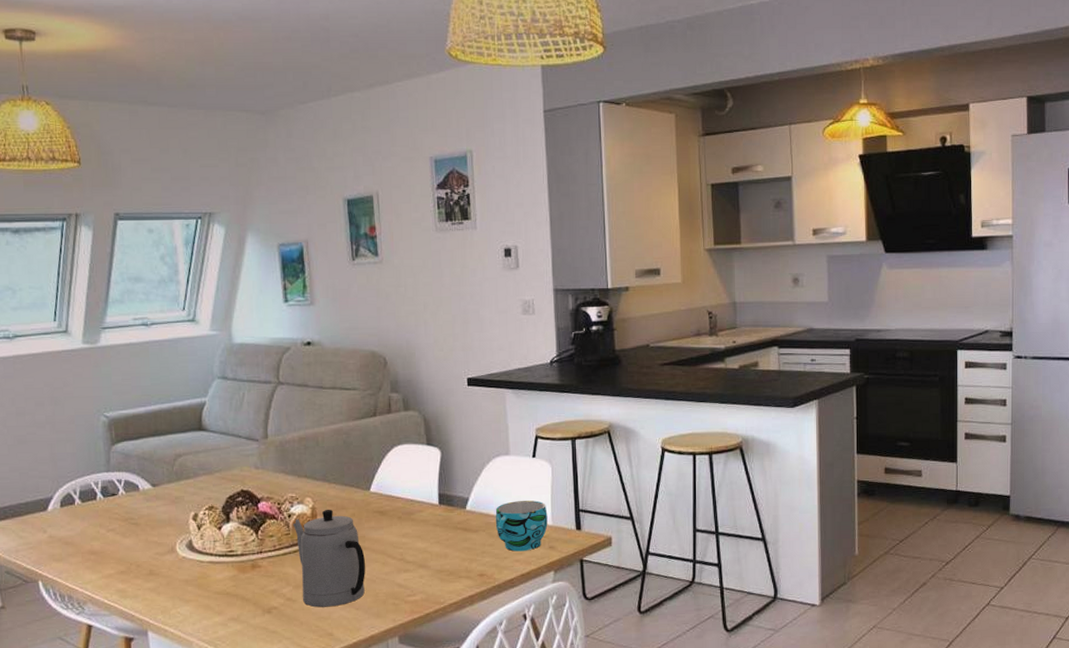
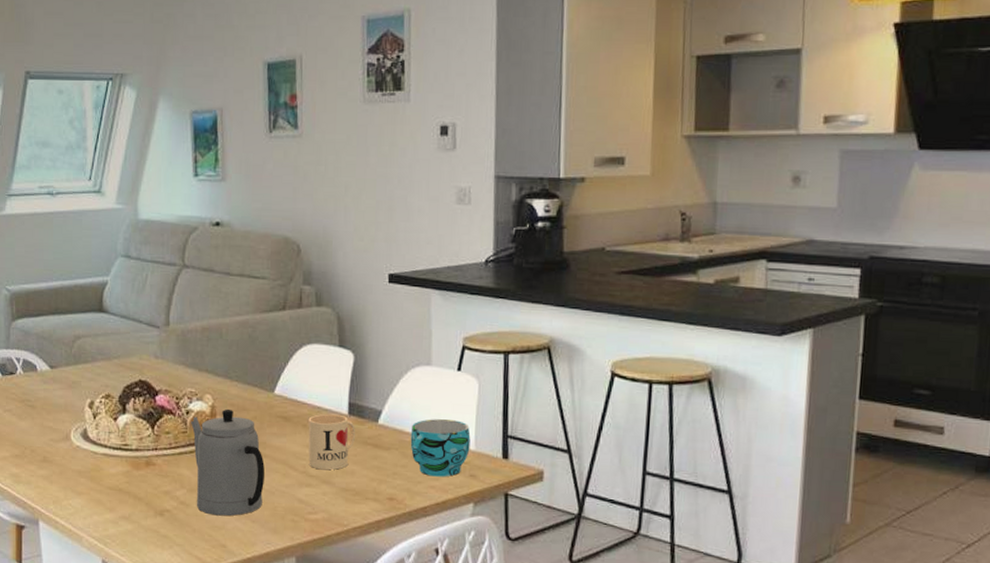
mug: none [403,505,446,556] -> present [308,413,355,470]

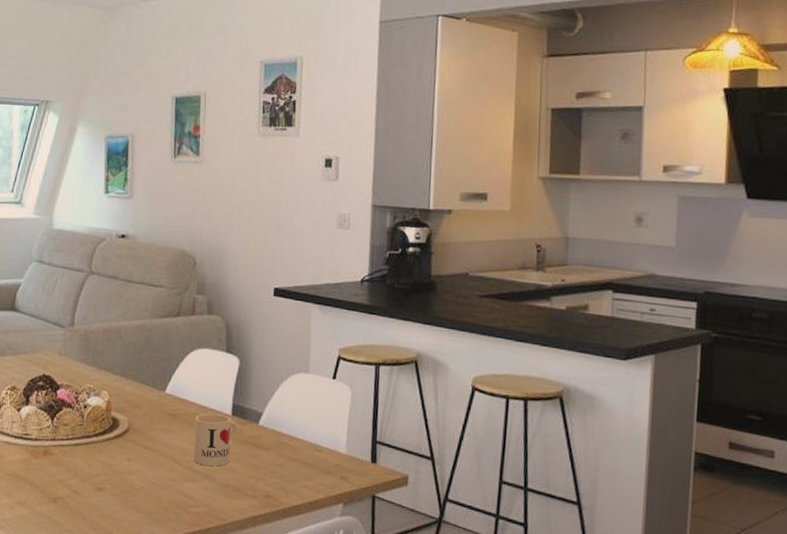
teapot: present [190,408,265,517] -> none [87,404,153,506]
cup: present [410,419,471,477] -> none [287,422,343,478]

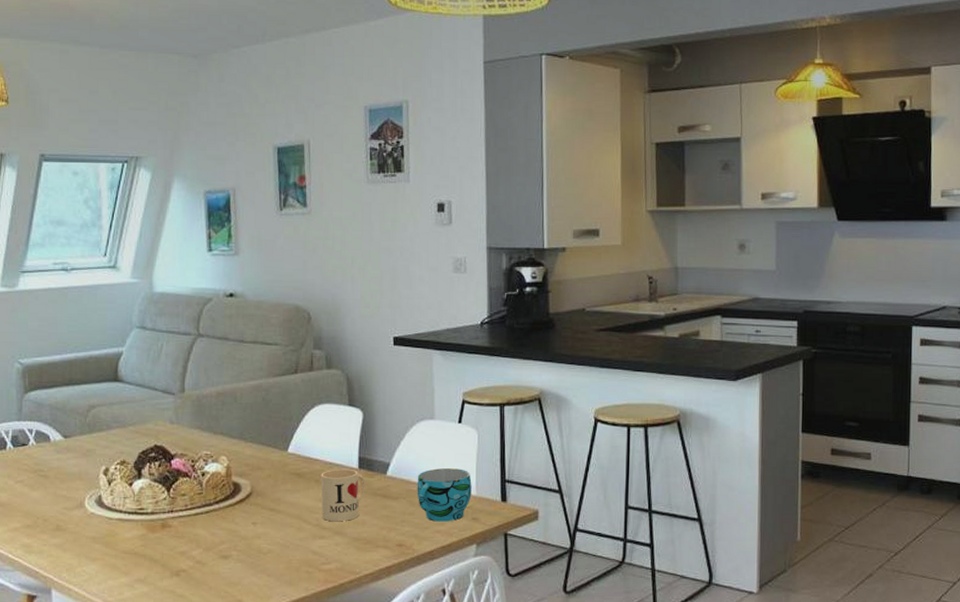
cup: none [287,422,343,478] -> present [417,468,472,522]

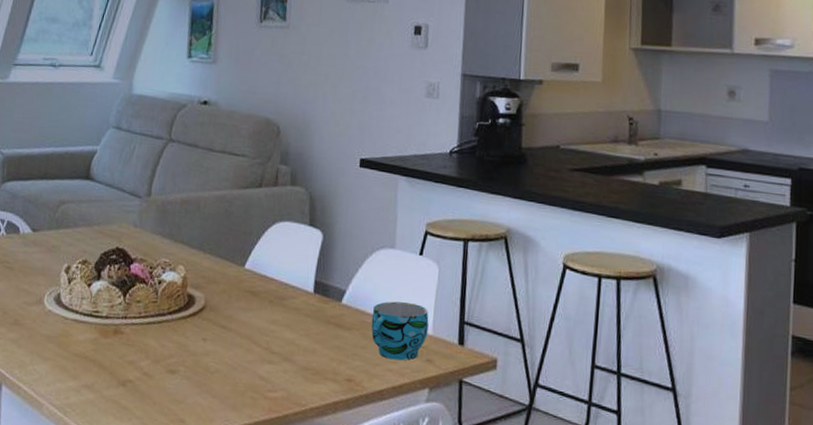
mug: present [320,468,365,522] -> none [272,290,320,348]

